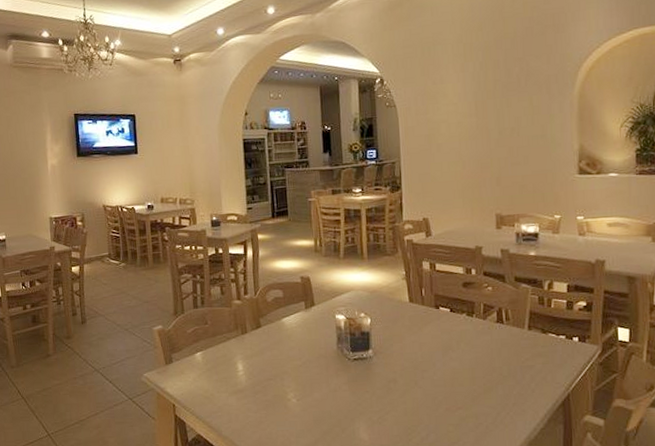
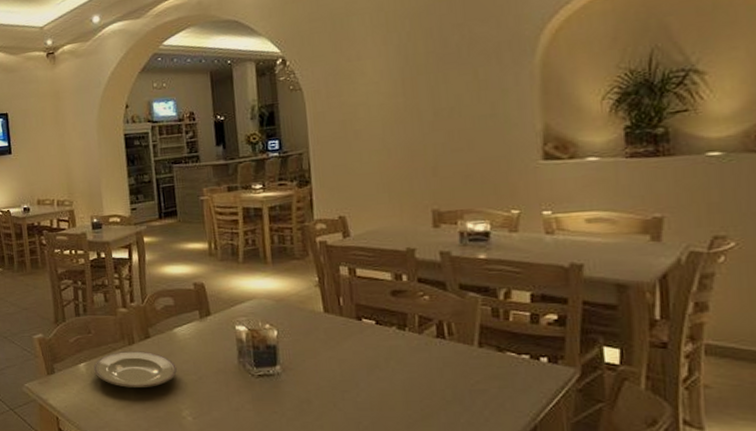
plate: none [209,339,285,374] -> present [93,350,178,388]

